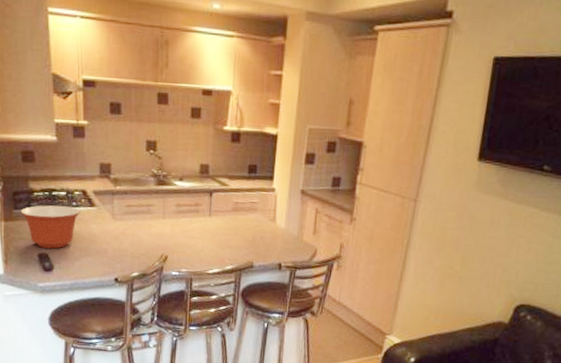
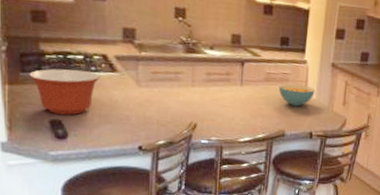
cereal bowl: none [246,213,284,237] -> present [278,83,315,107]

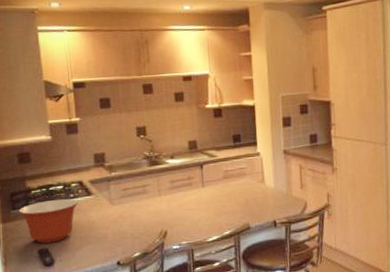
cereal bowl: present [278,83,315,107] -> none [237,176,272,198]

